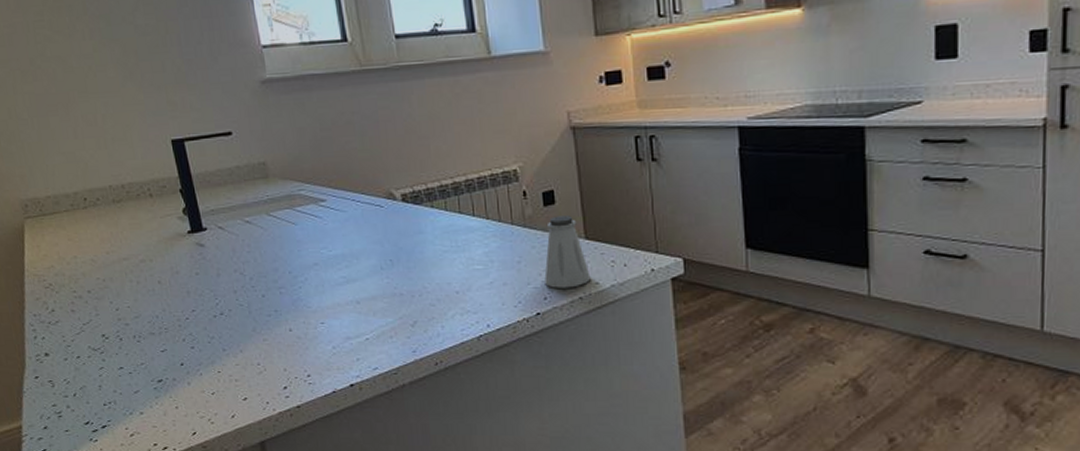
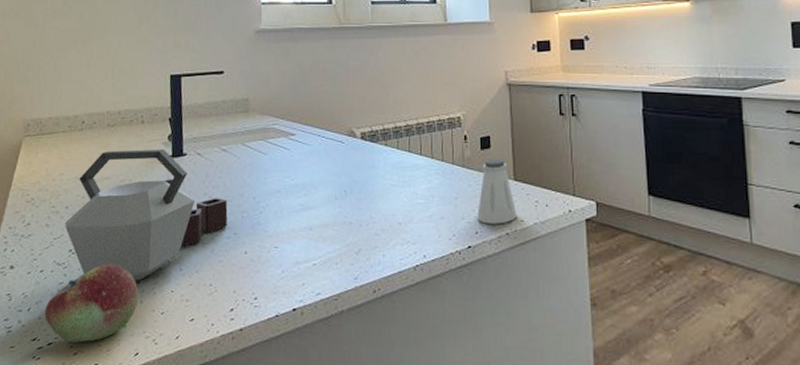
kettle: none [91,224,265,363] -> present [65,148,228,281]
fruit: none [91,347,185,425] -> present [44,263,139,343]

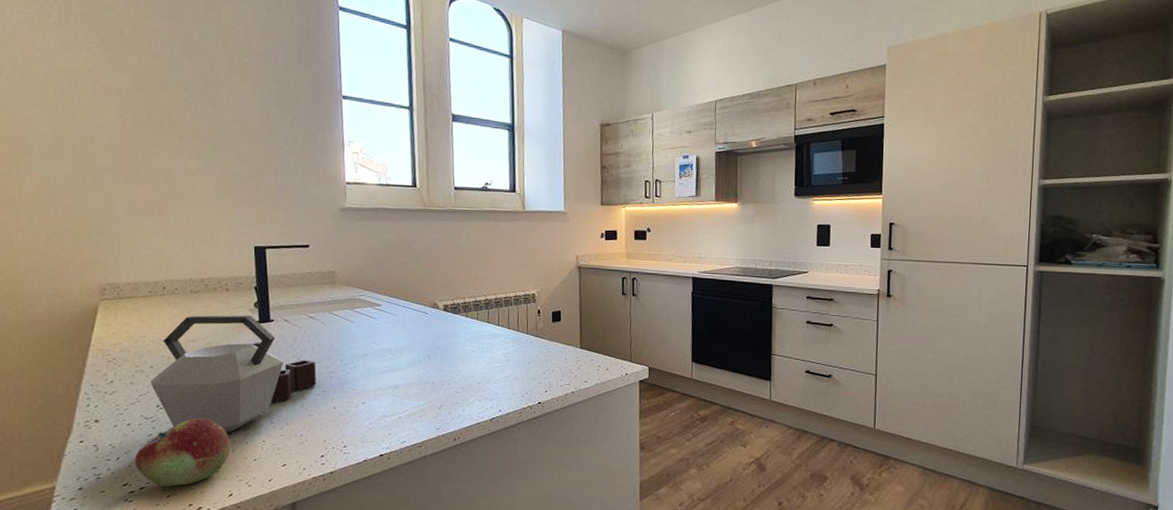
saltshaker: present [477,159,517,224] -> none [547,330,582,384]

